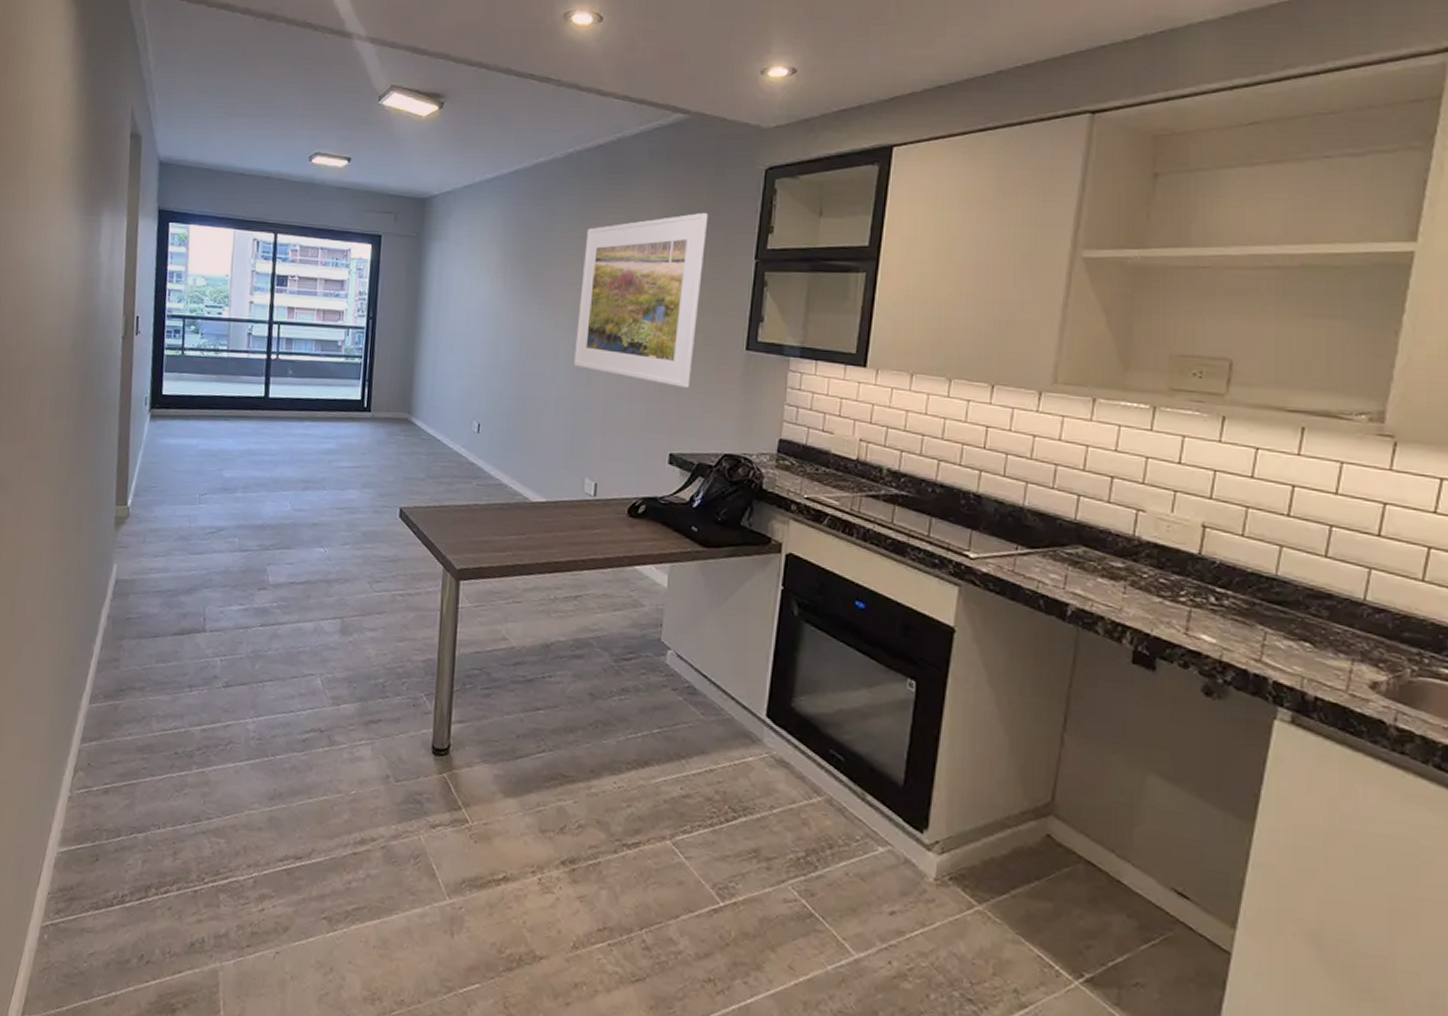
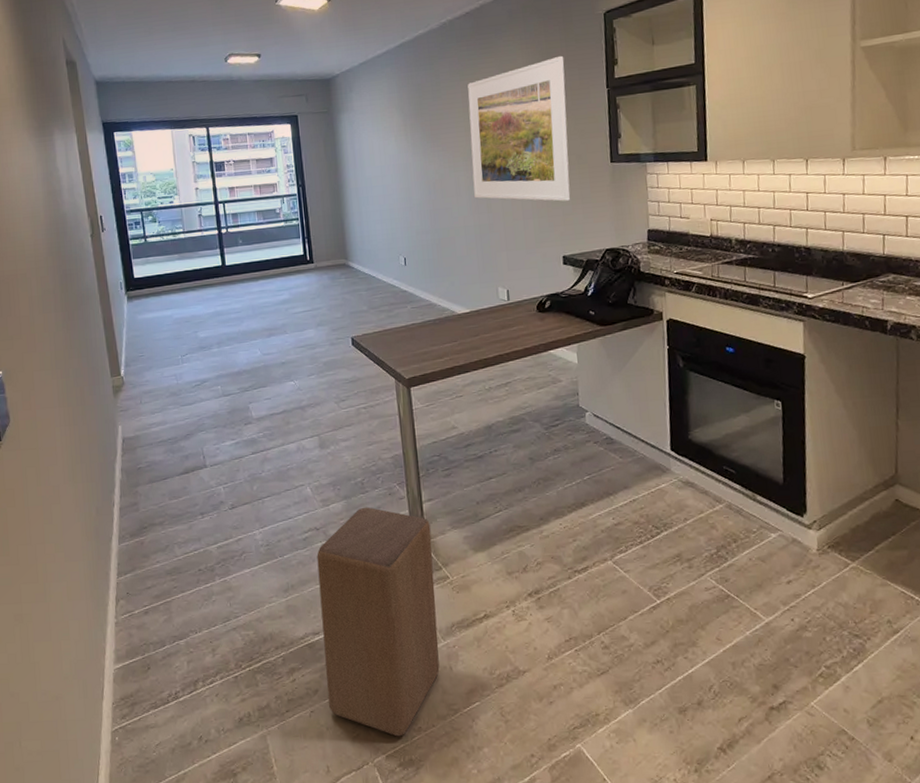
stool: none [298,715,456,1007] -> present [317,507,440,737]

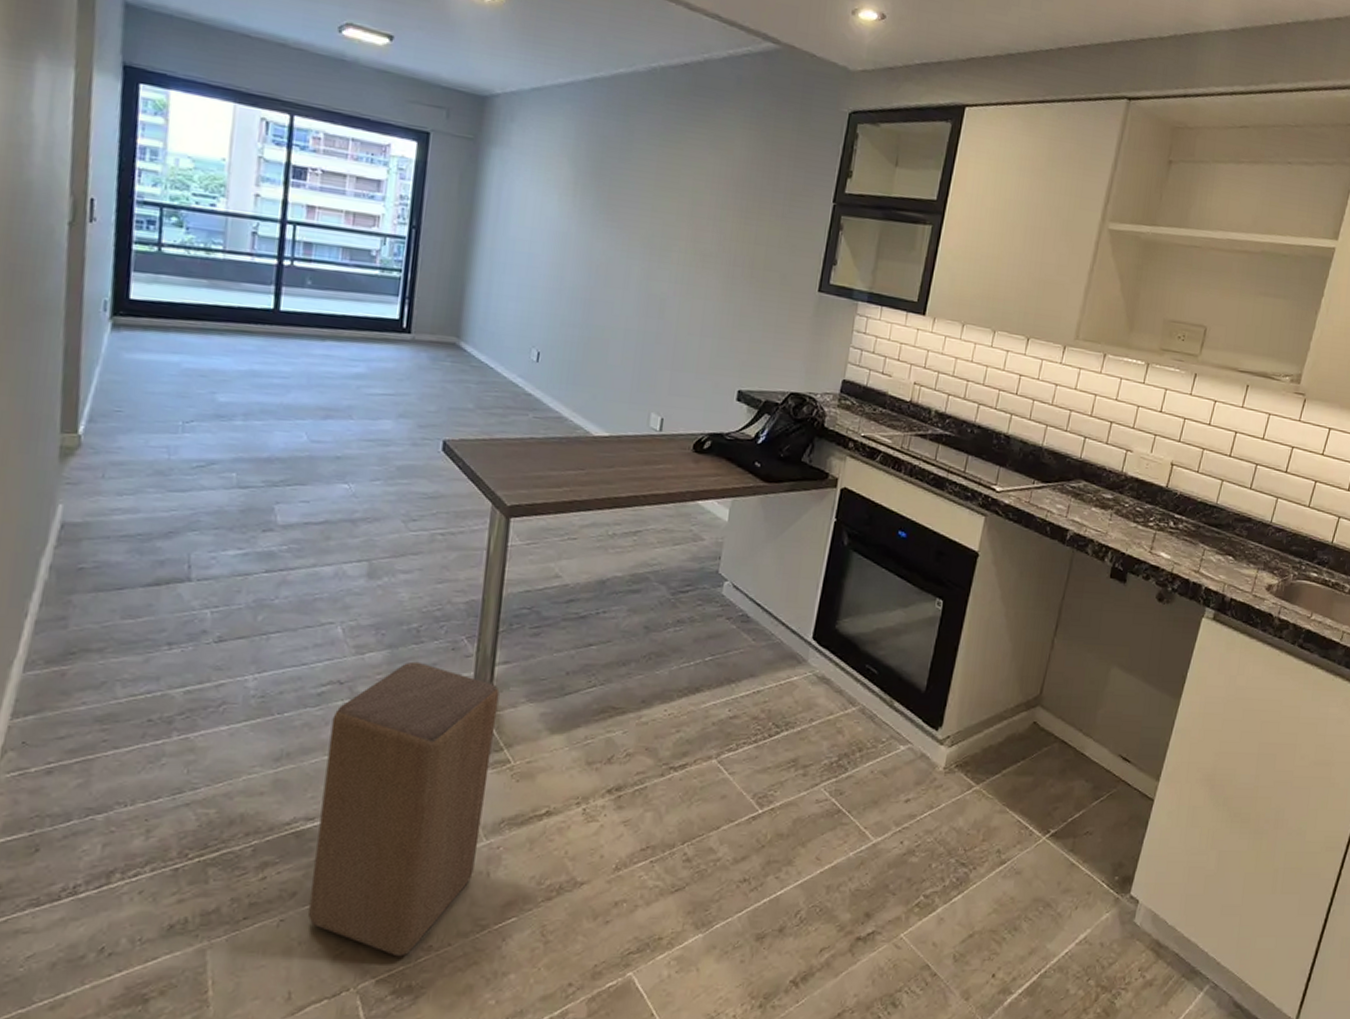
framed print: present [467,55,571,202] -> none [646,148,792,326]

